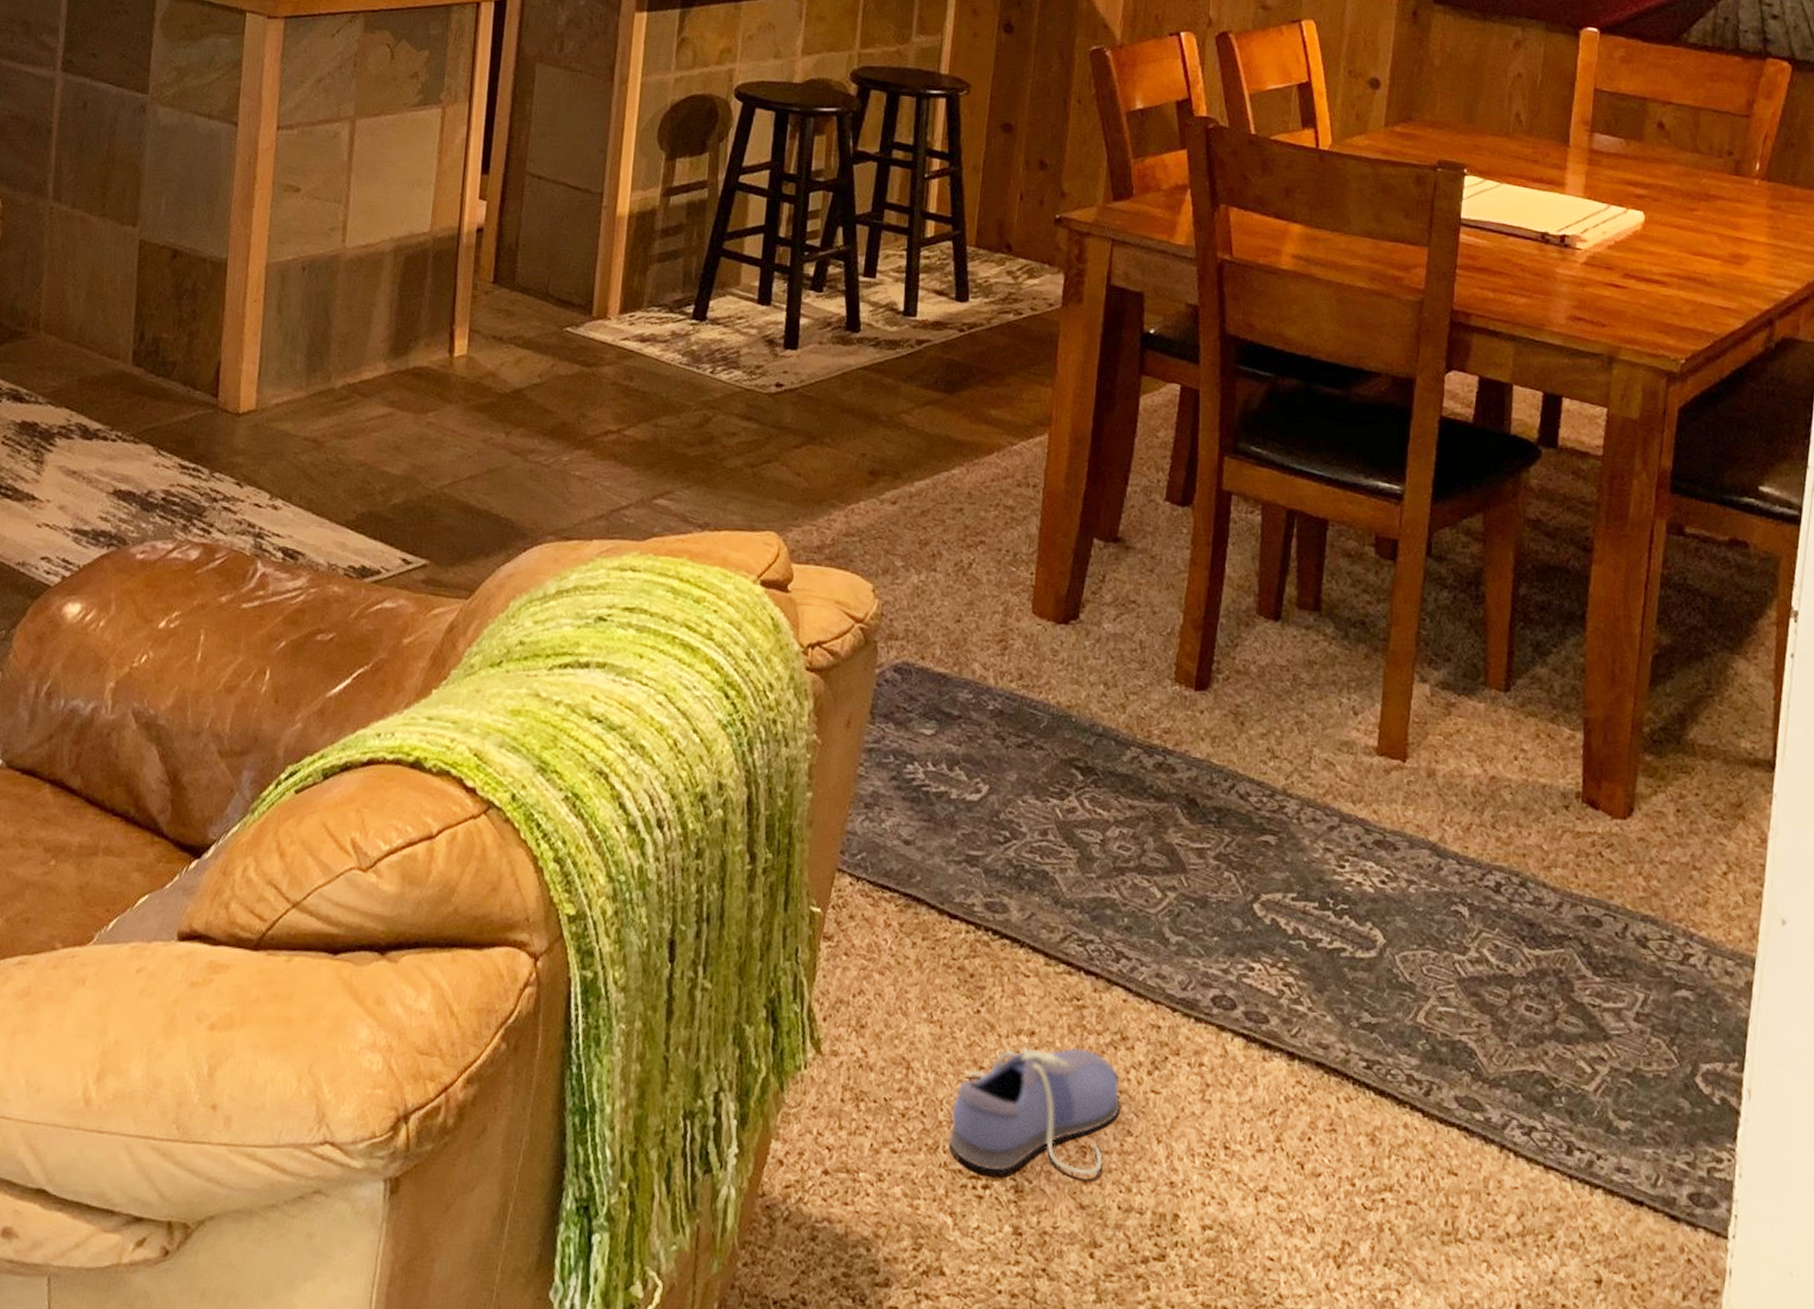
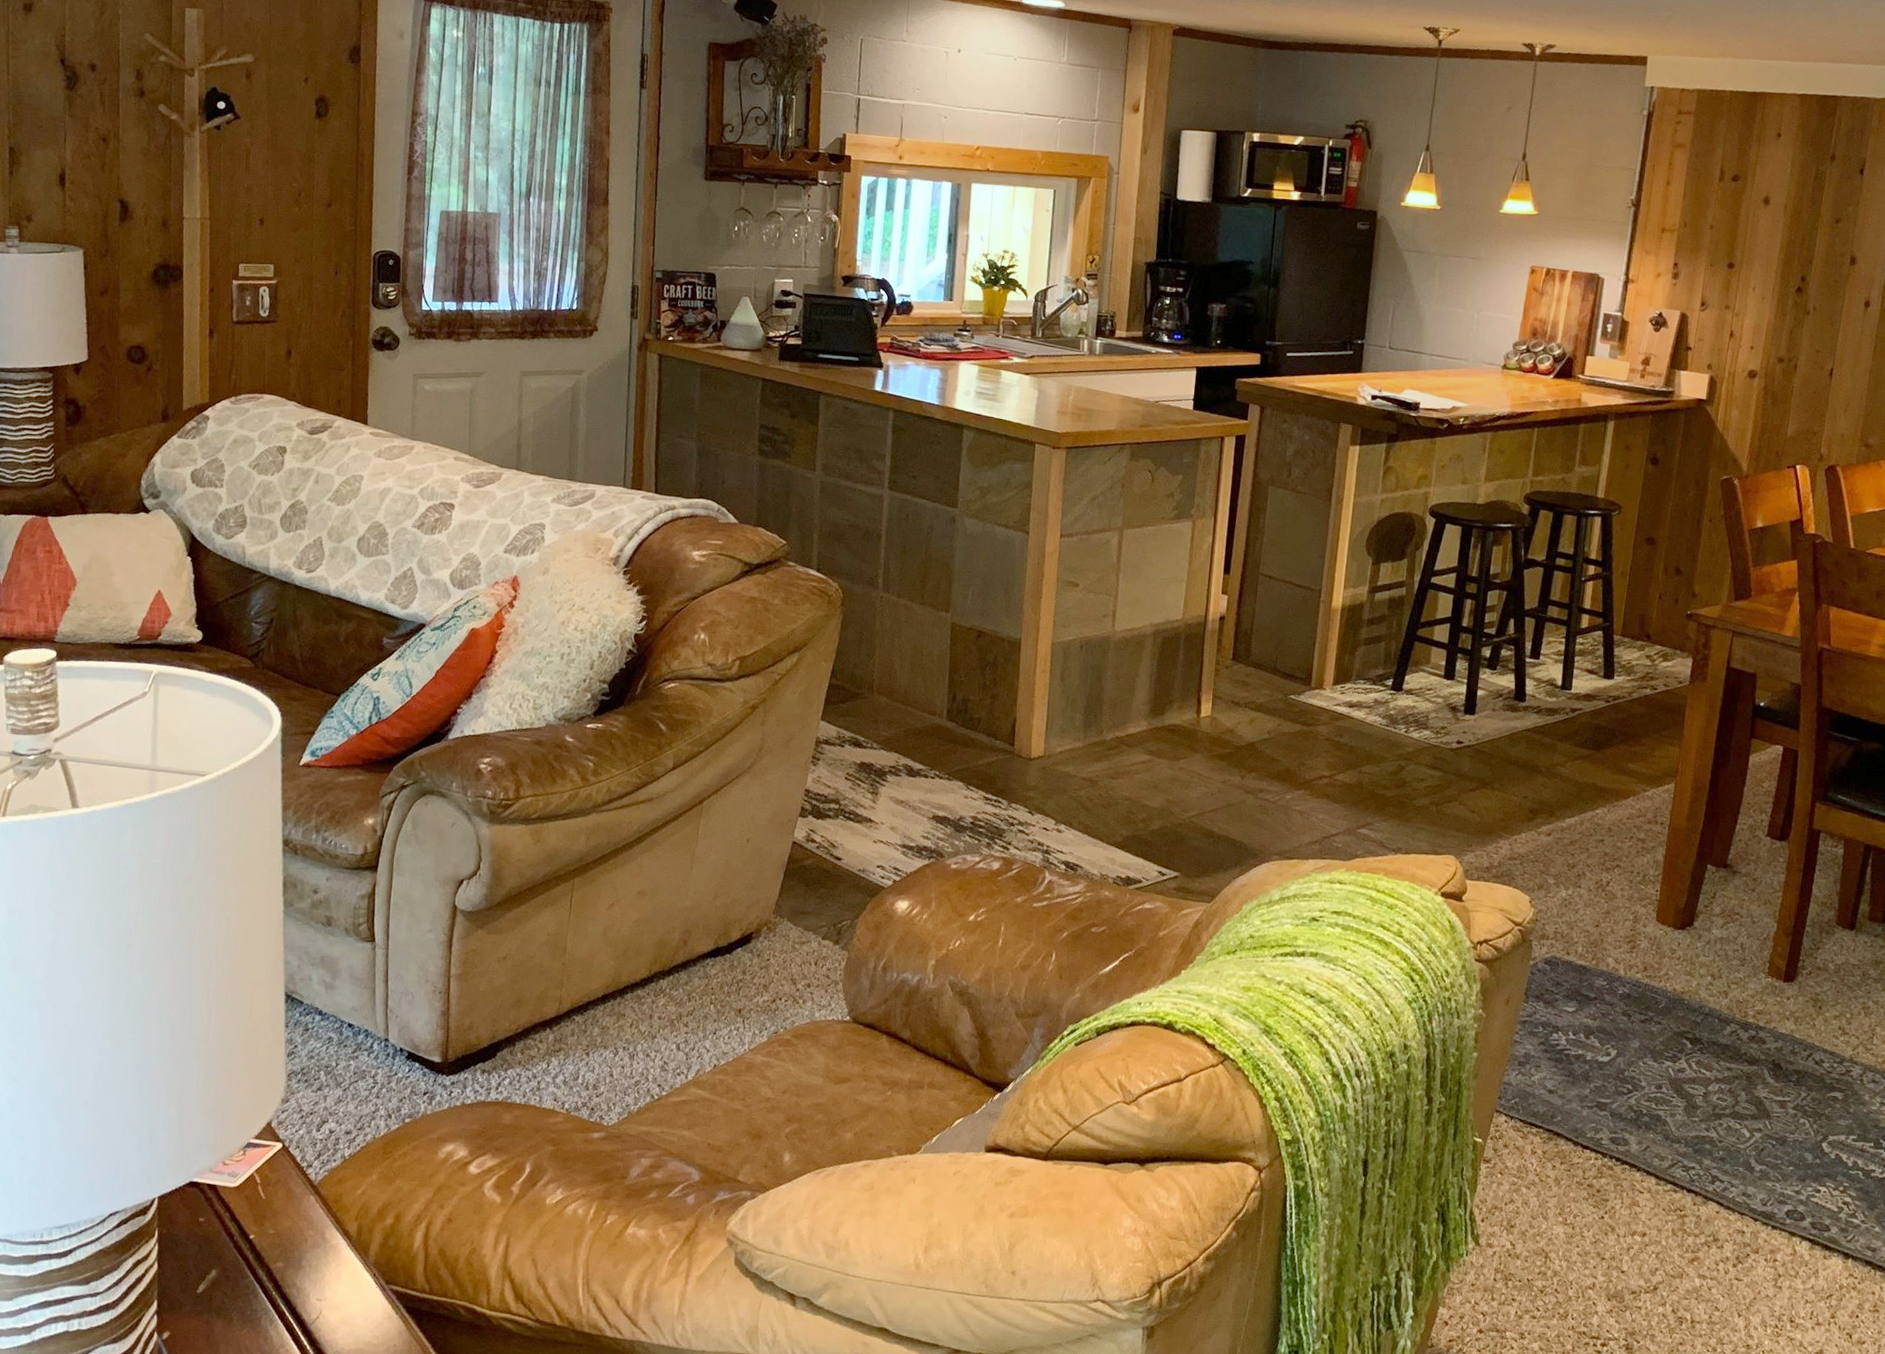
shoe: present [947,1046,1121,1176] -> none [1575,1244,1711,1339]

